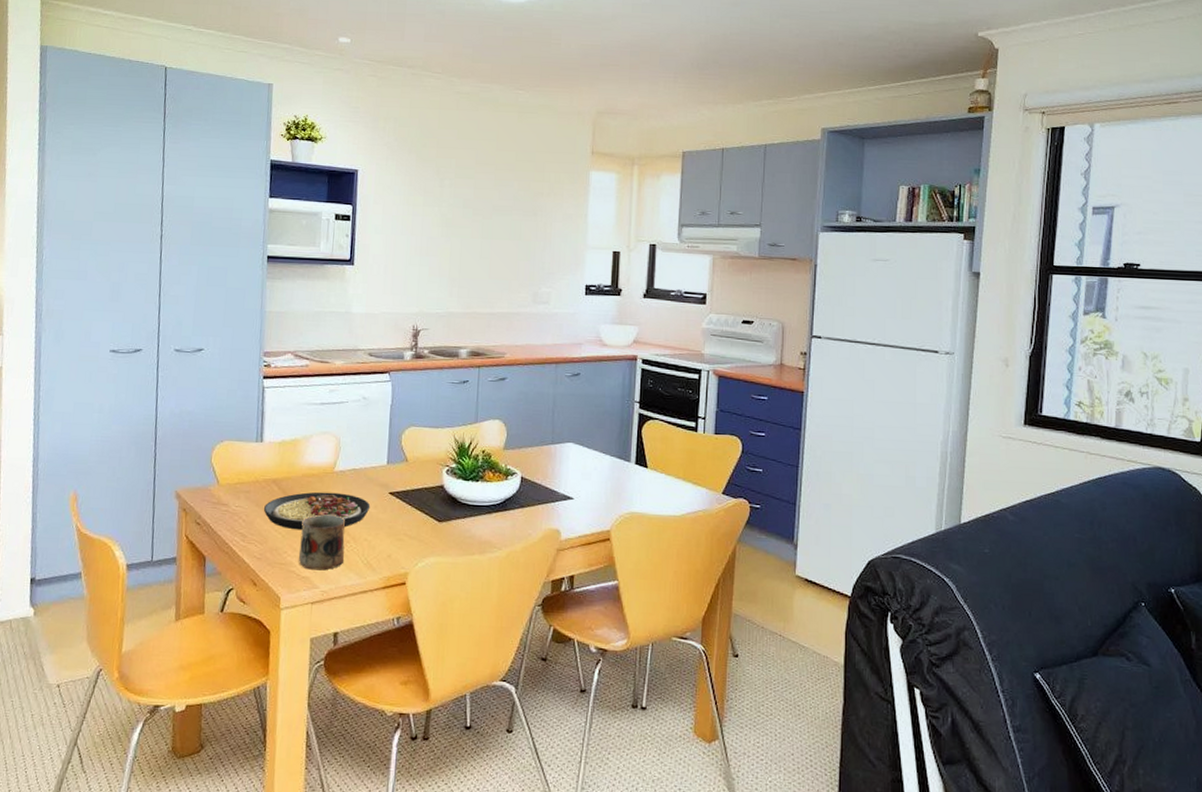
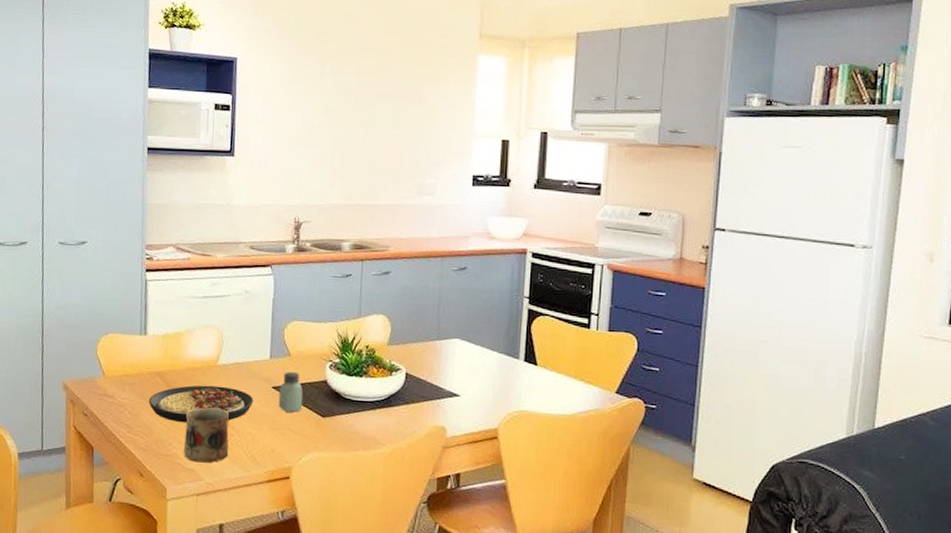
saltshaker: none [395,476,420,518] -> present [278,371,304,412]

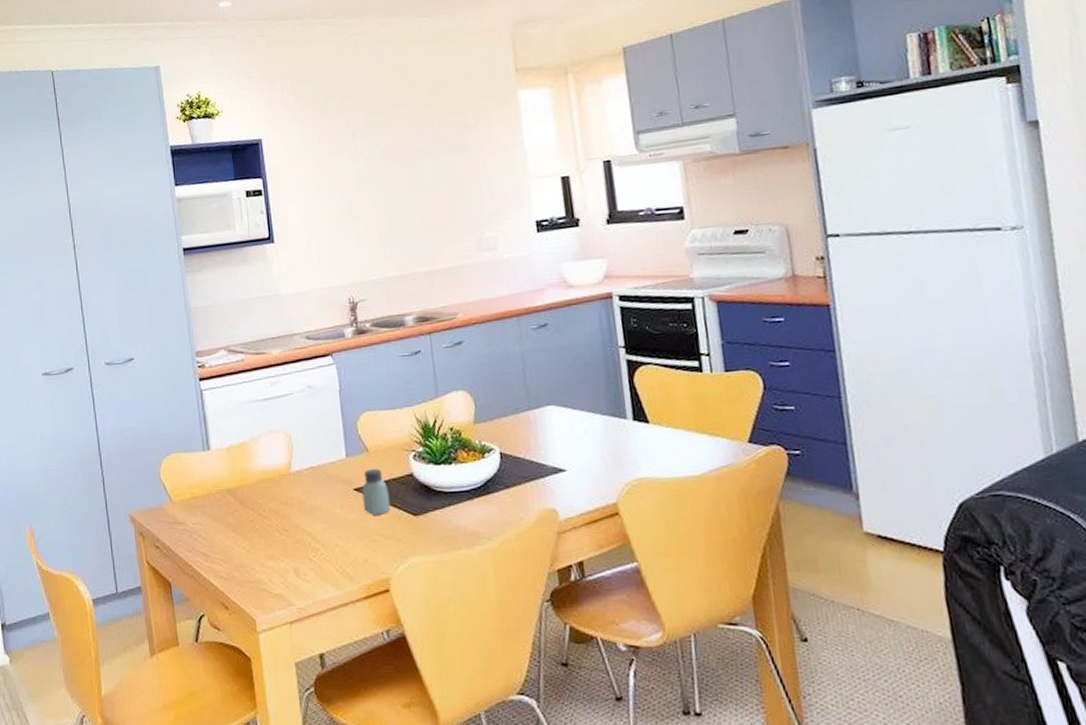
plate: present [149,385,254,423] -> none [223,495,336,543]
mug: present [184,407,229,463] -> none [265,521,318,586]

